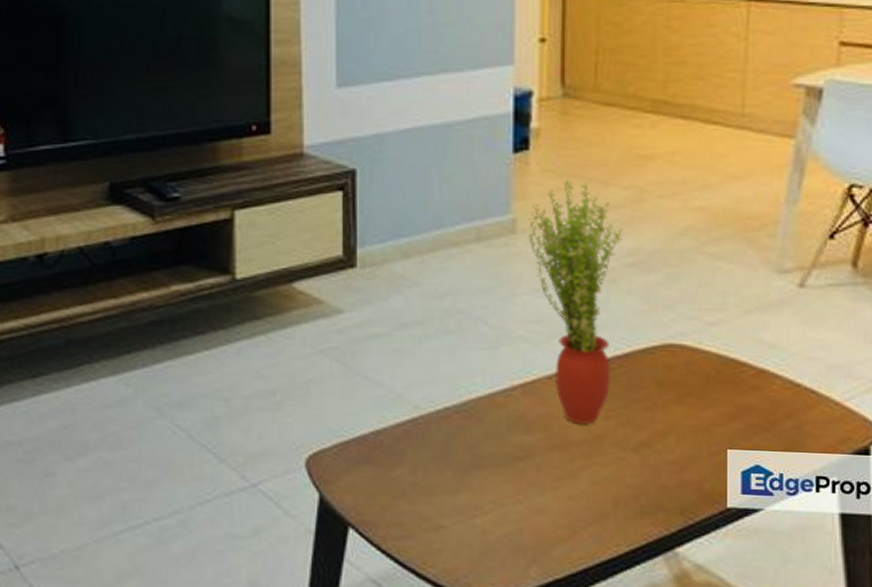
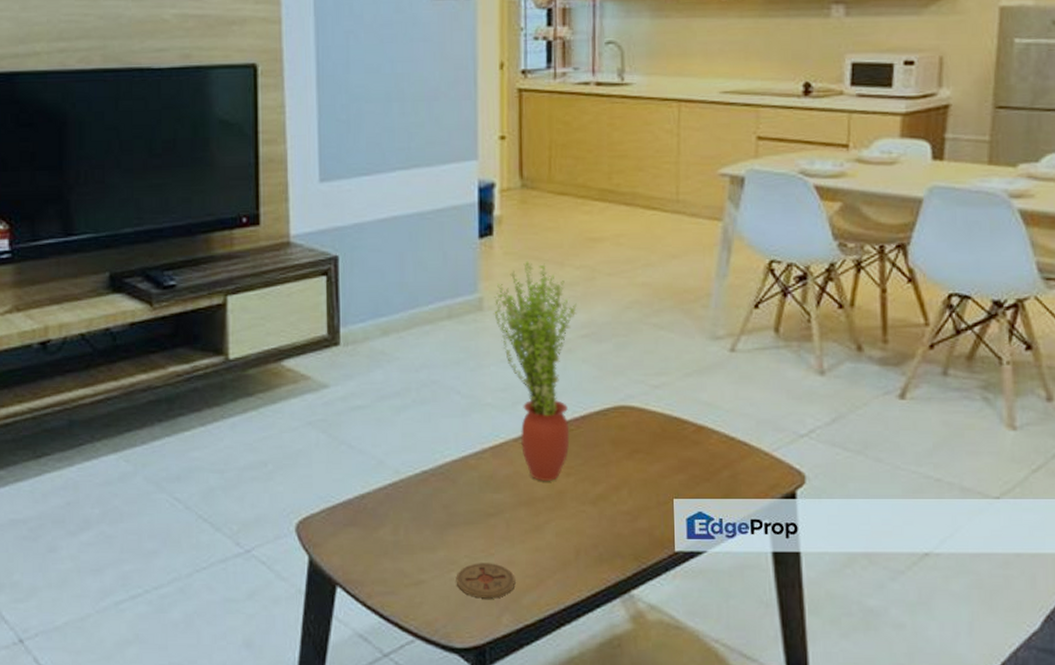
coaster: none [479,509,545,549] -> present [456,563,516,599]

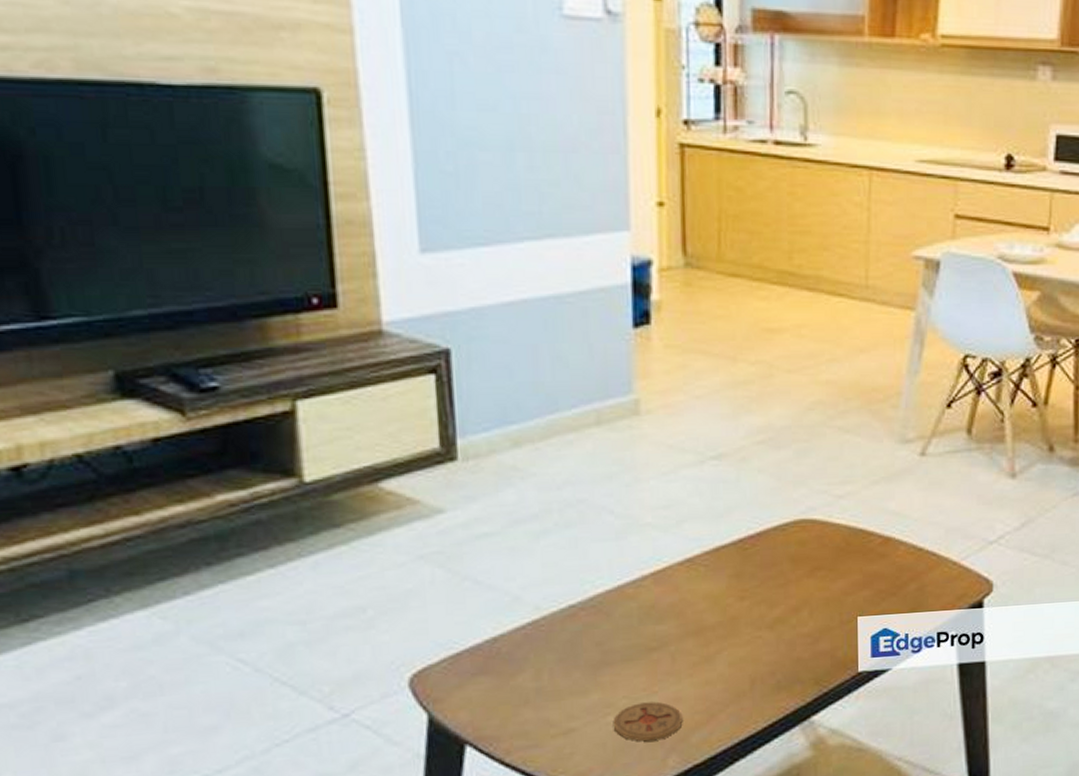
potted plant: present [493,261,577,481] -> none [652,355,752,607]

